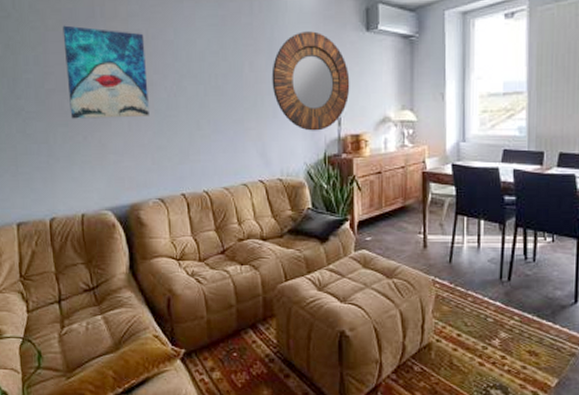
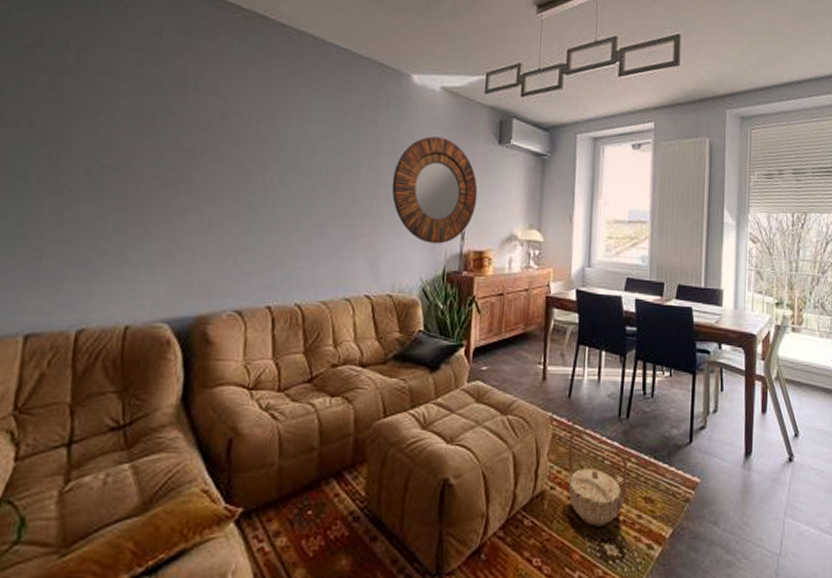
wall art: present [62,25,149,119] -> none [131,93,246,211]
basket: none [452,293,510,374] -> present [568,432,627,527]

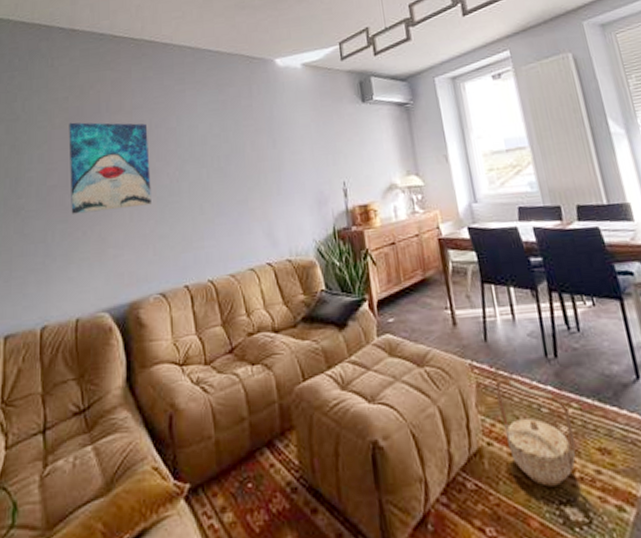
wall art: none [131,93,246,211] -> present [69,122,151,214]
home mirror: present [391,136,478,244] -> none [273,107,353,206]

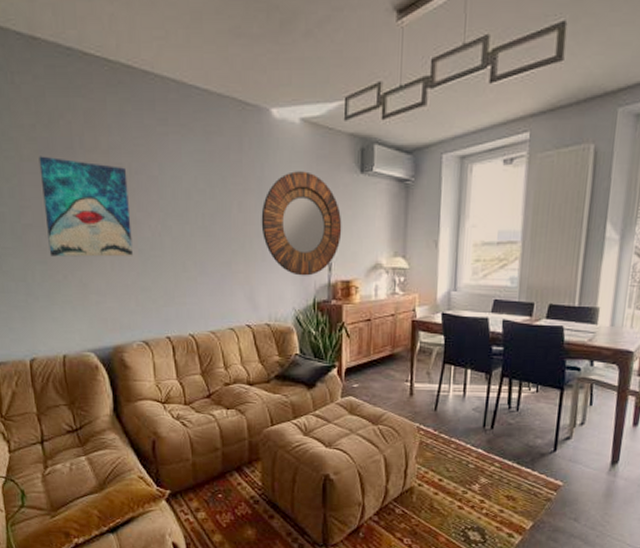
home mirror: none [273,107,353,206] -> present [261,171,342,276]
basket: present [495,378,576,487] -> none [434,440,491,517]

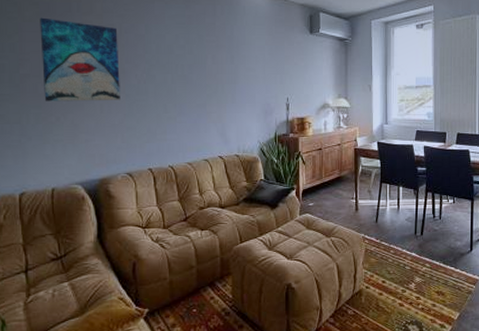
home mirror: present [261,171,342,276] -> none [231,32,297,115]

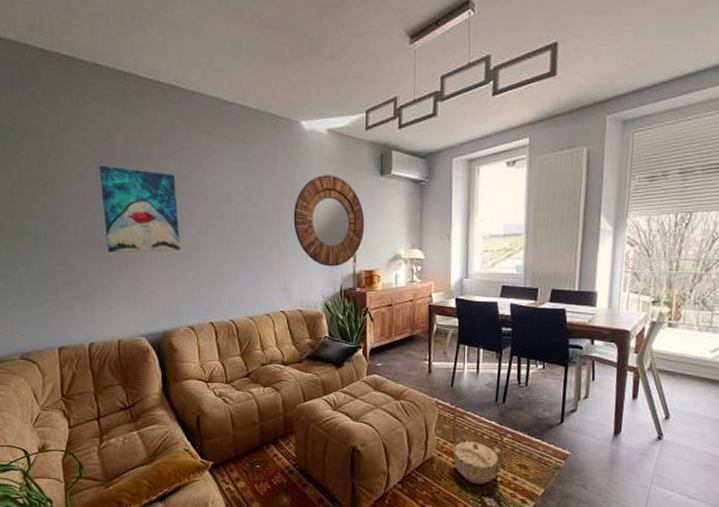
home mirror: none [231,32,297,115] -> present [293,175,365,267]
basket: none [378,247,423,313] -> present [452,414,504,485]

